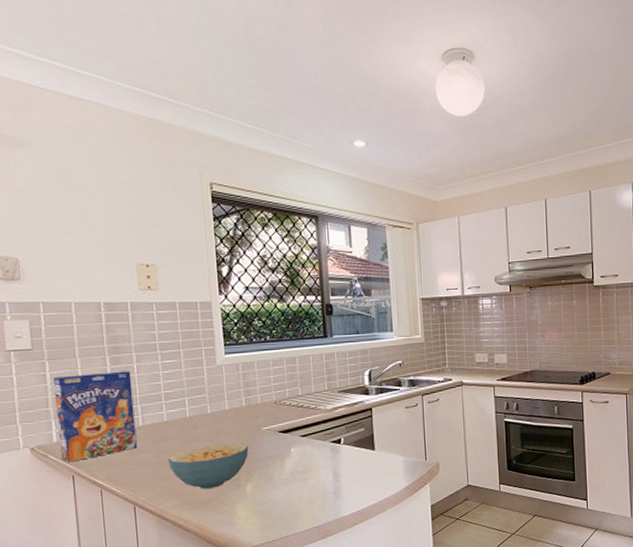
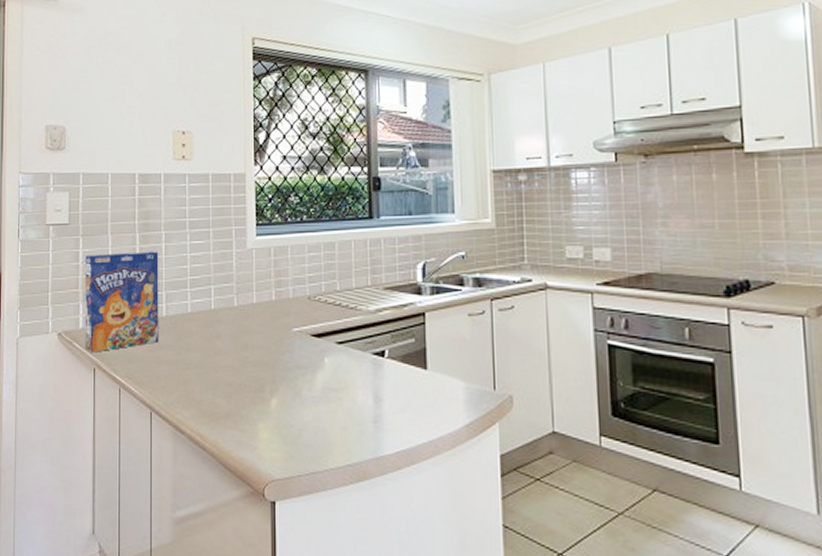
cereal bowl: present [167,442,249,489] -> none [188,344,277,399]

